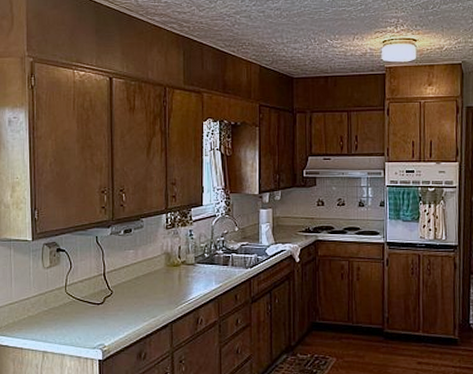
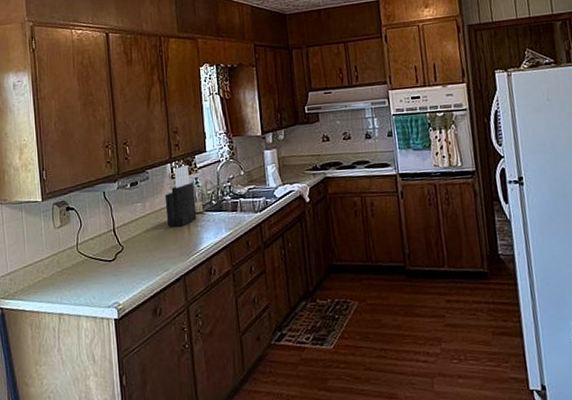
knife block: none [158,217,188,276] -> present [164,165,197,227]

